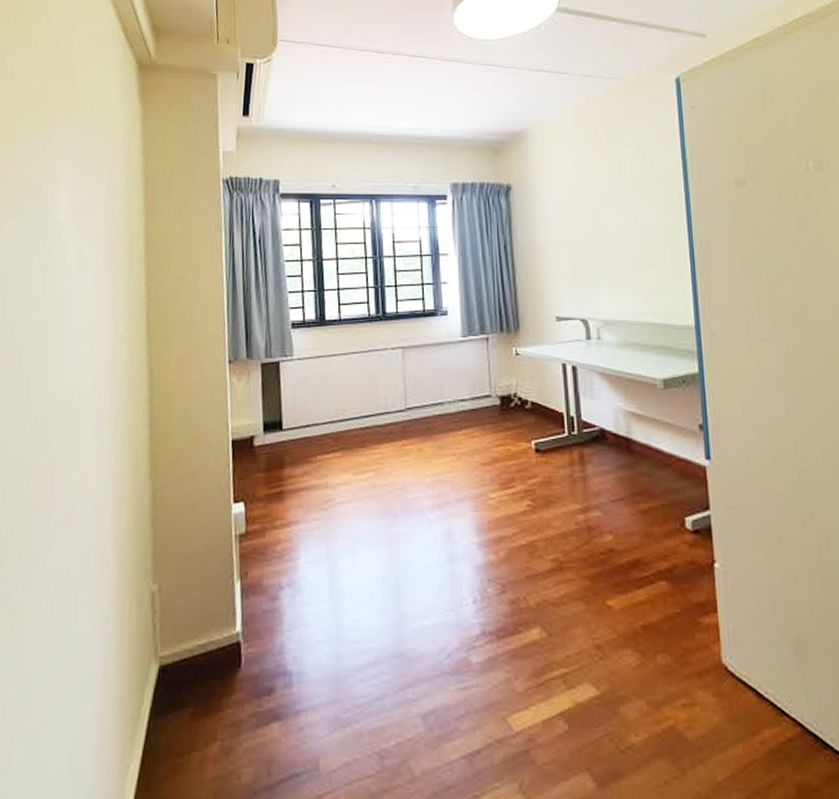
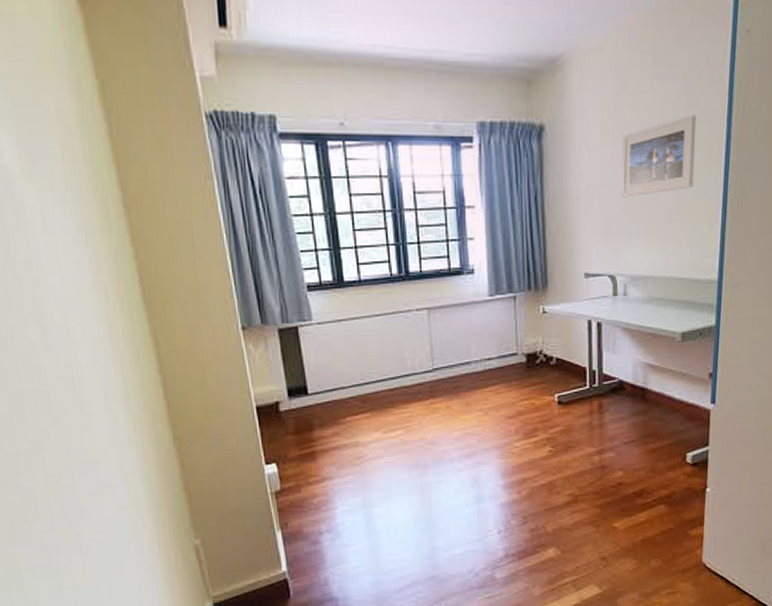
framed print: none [585,175,658,247] -> present [621,115,697,197]

